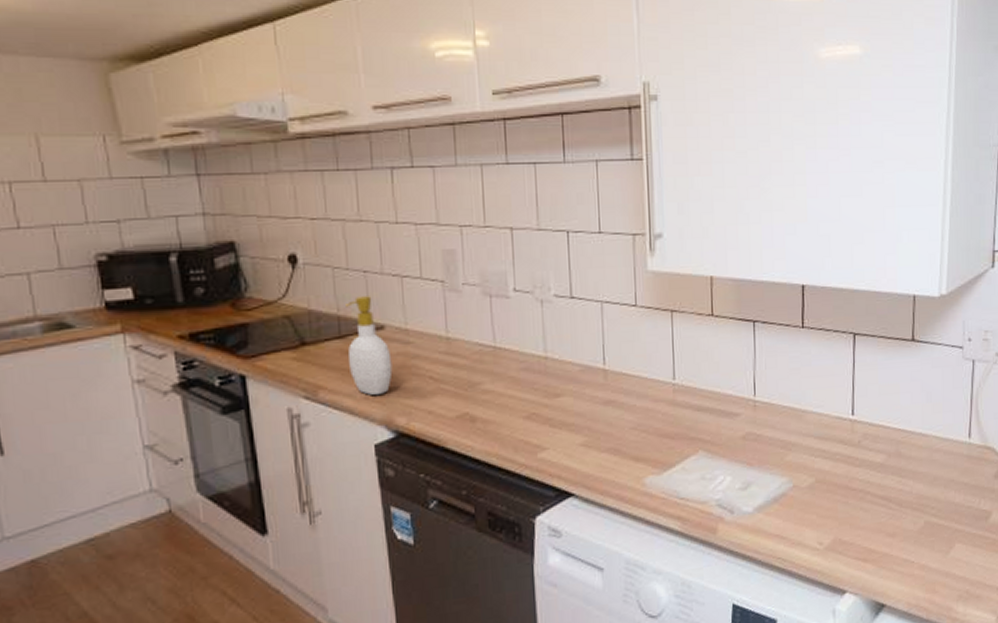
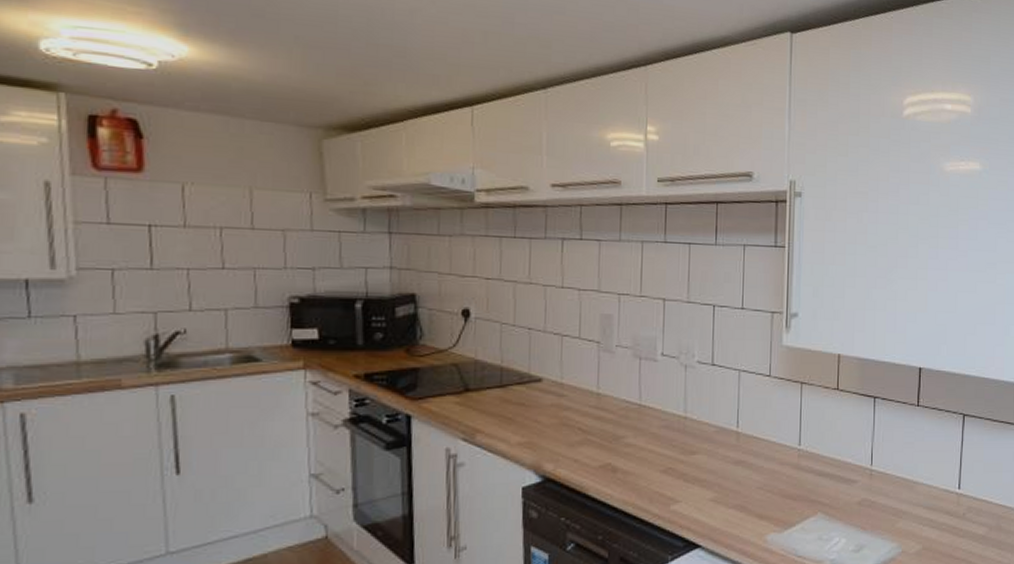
soap bottle: present [346,296,393,396] -> none [507,351,546,442]

